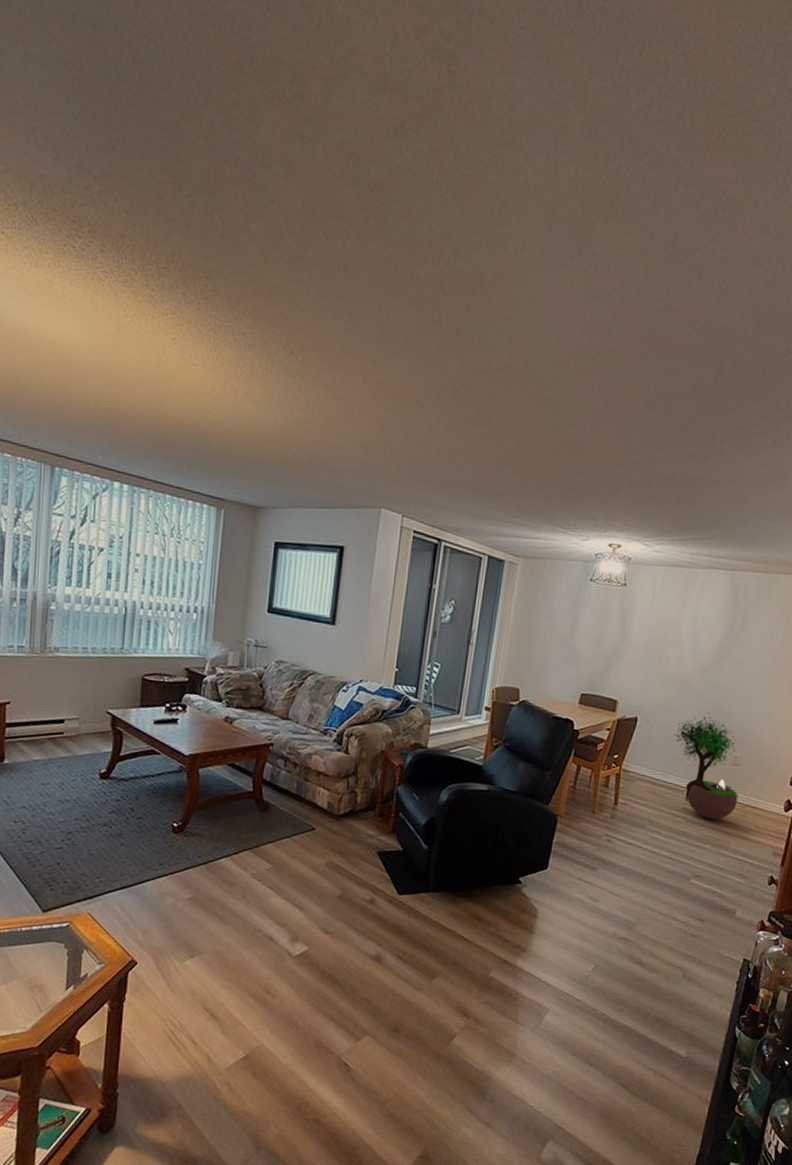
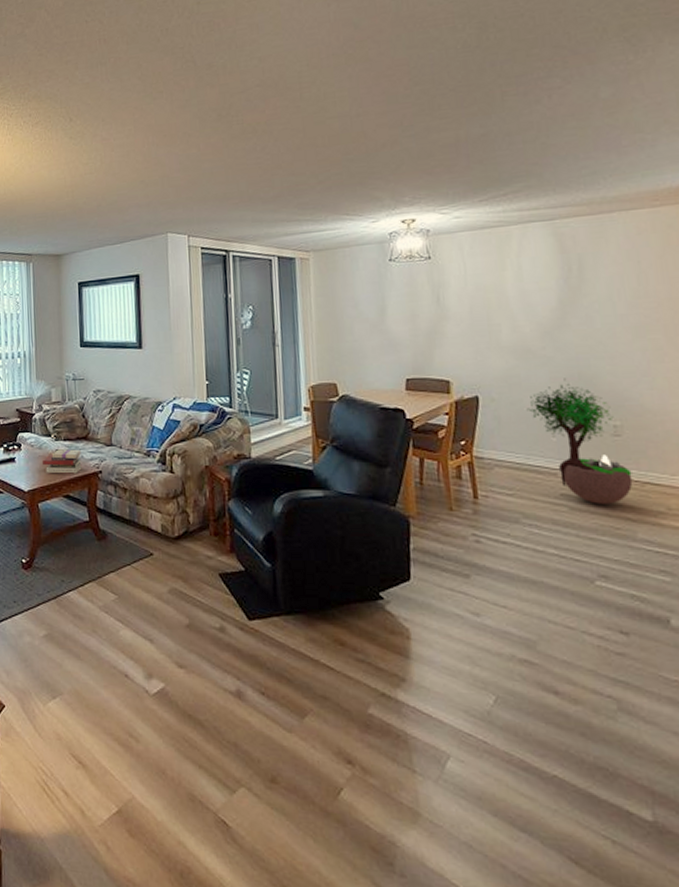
books: none [209,716,254,744] -> present [43,449,82,475]

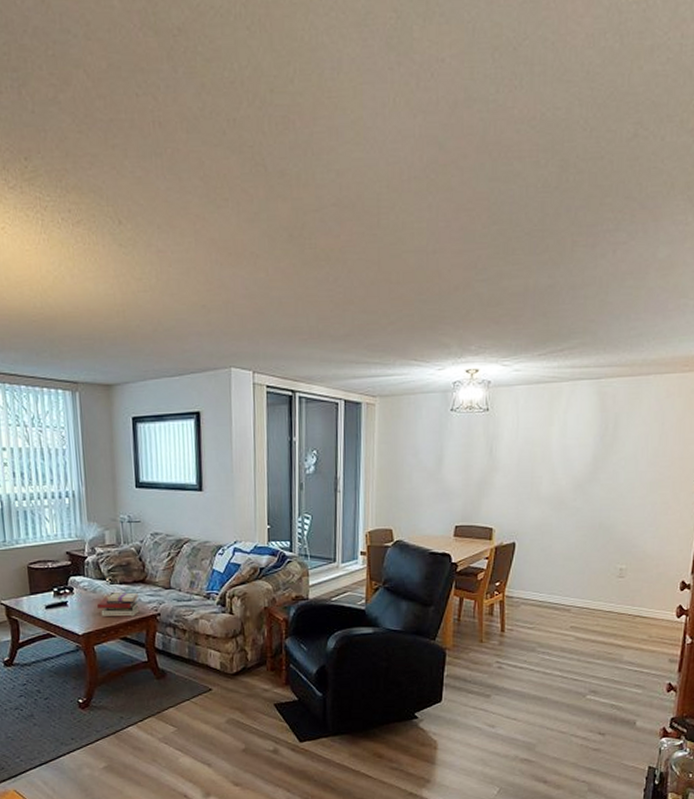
potted tree: present [526,378,633,504] -> none [553,527,628,634]

